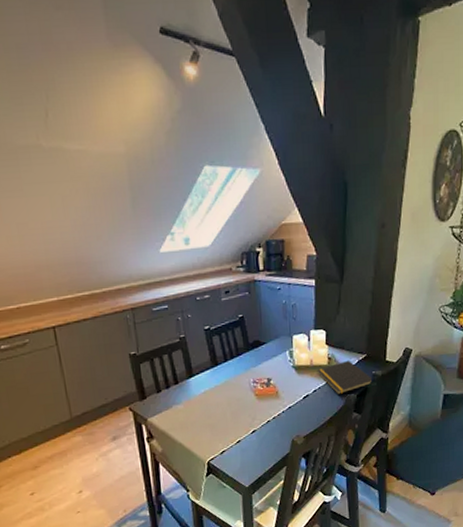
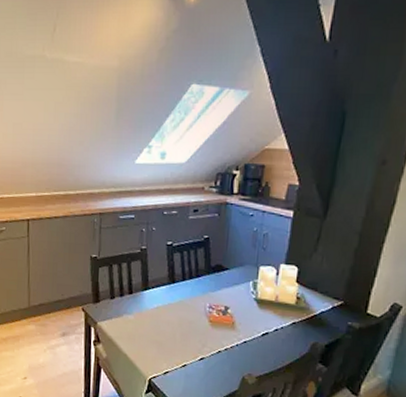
notepad: present [317,360,374,394] -> none [281,303,348,340]

